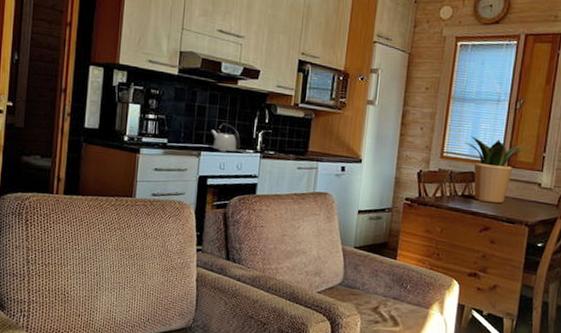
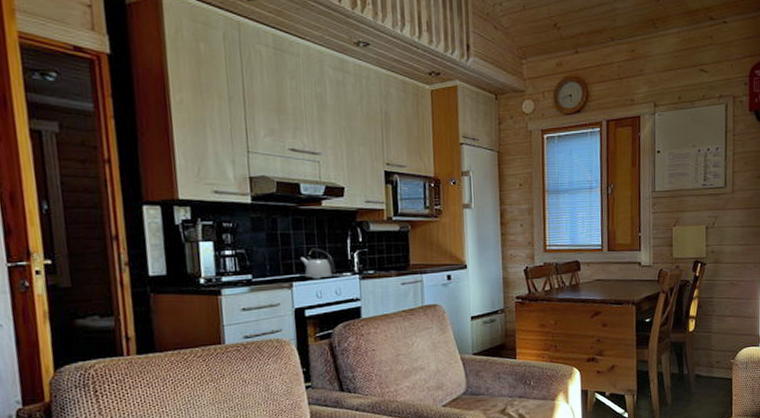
potted plant: present [464,136,531,204] -> none [564,226,627,289]

